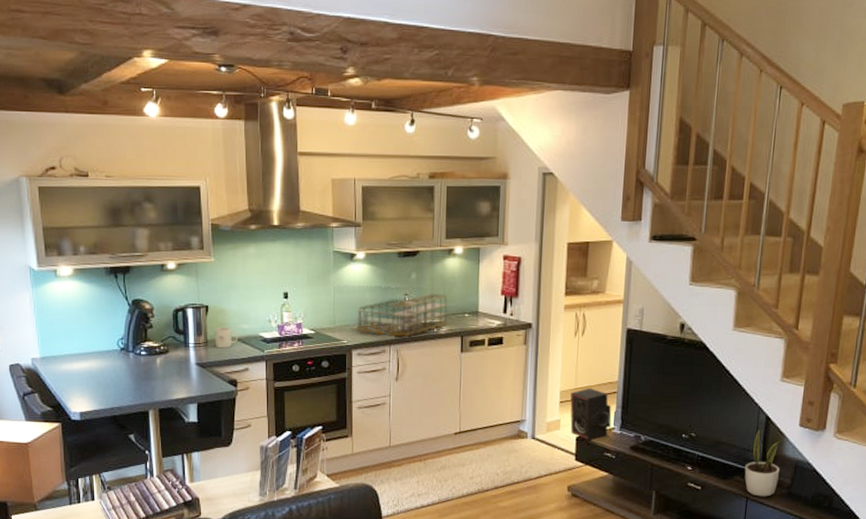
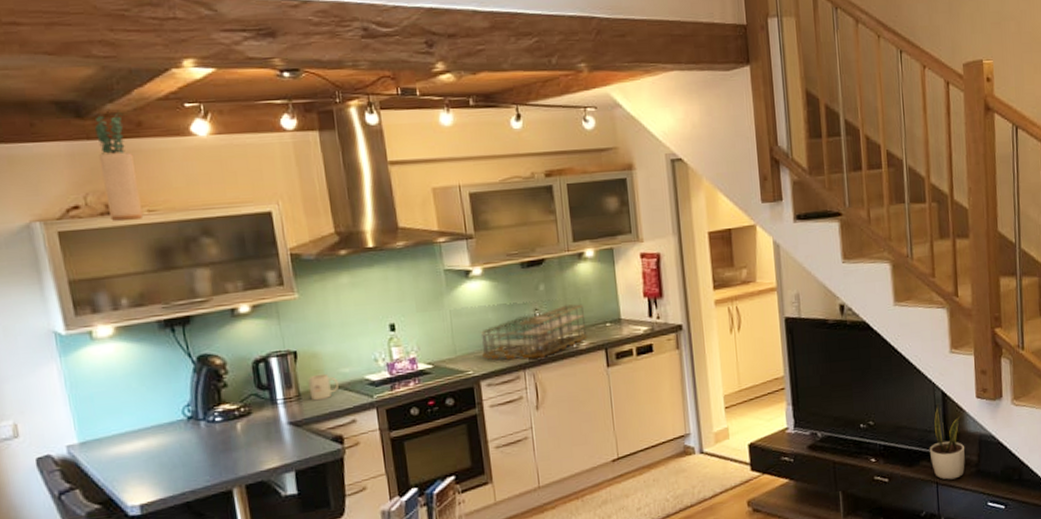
vase: none [72,89,102,182] -> present [95,109,144,221]
stereo: present [570,388,612,441] -> none [735,387,784,447]

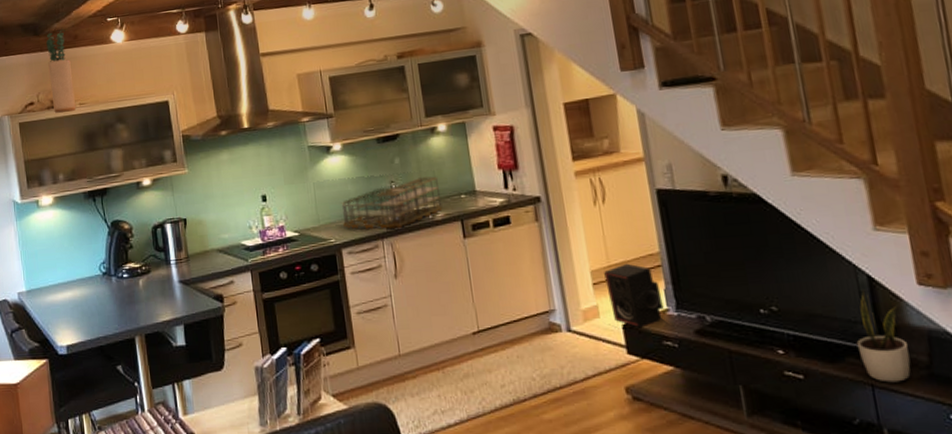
mug: present [308,373,339,401] -> none [195,238,220,263]
stereo: none [735,387,784,447] -> present [604,263,664,328]

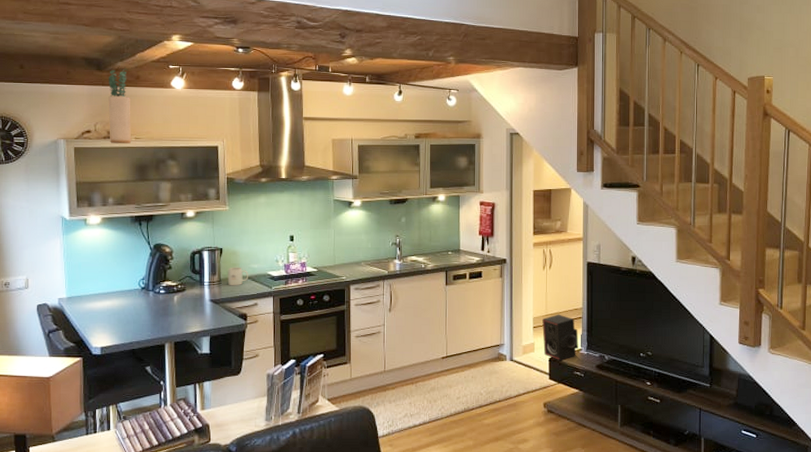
mug: none [195,238,220,263] -> present [227,267,248,286]
dish rack: present [341,176,443,230] -> none [354,235,433,274]
potted plant: present [856,291,911,383] -> none [695,345,725,408]

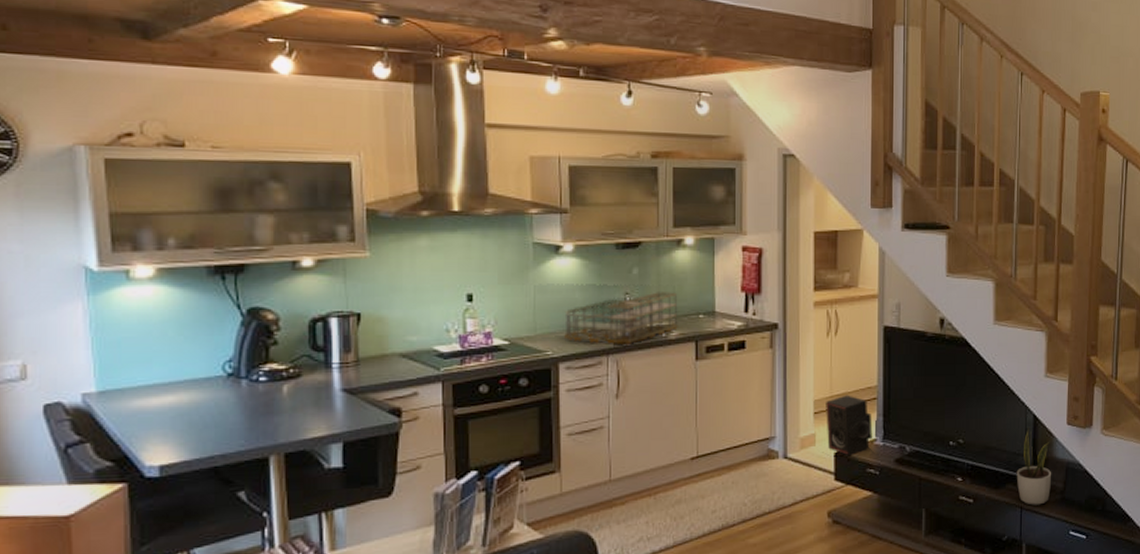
vase: present [108,66,132,143] -> none [163,35,206,155]
mug: present [227,267,248,286] -> none [369,340,403,368]
dish rack: none [354,235,433,274] -> present [564,292,678,346]
potted plant: none [695,345,725,408] -> present [1016,428,1051,505]

